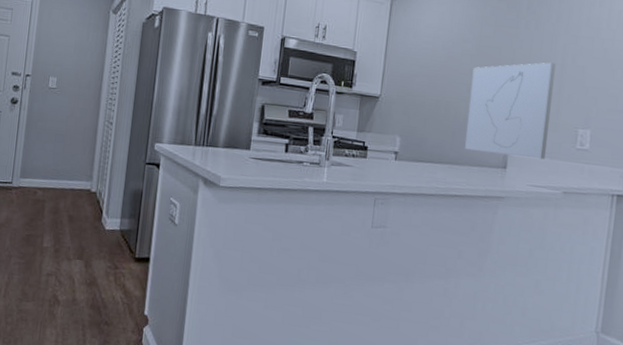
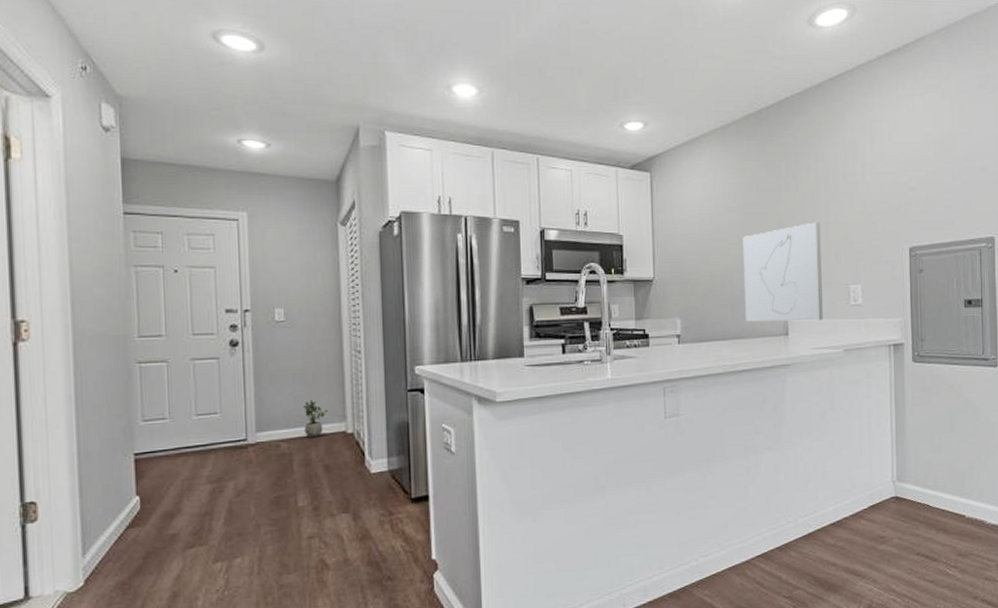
potted plant: none [57,158,79,191] -> present [304,400,328,438]

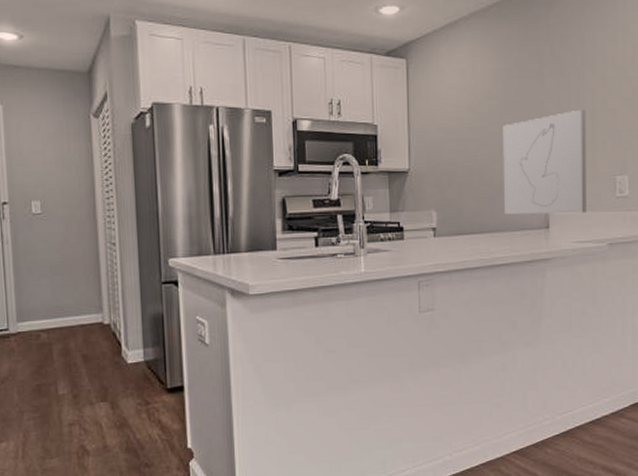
potted plant: present [304,400,328,438] -> none [61,291,86,328]

